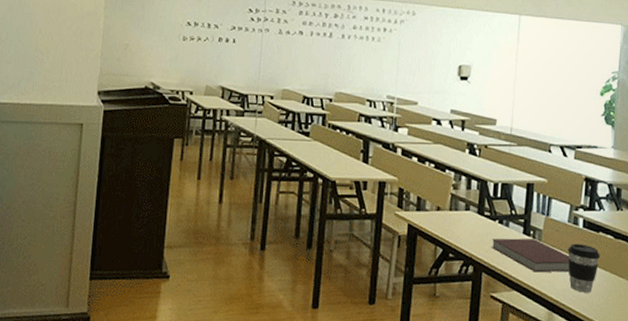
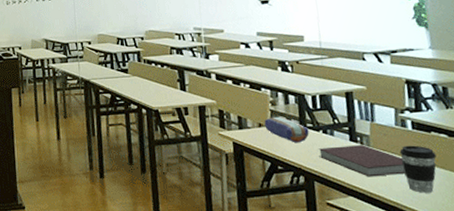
pencil case: none [443,201,486,231] -> present [264,116,309,143]

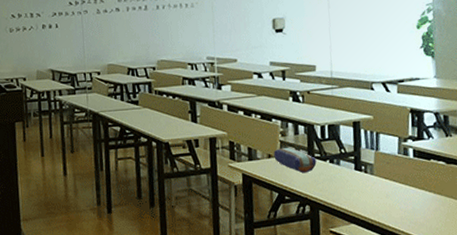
notebook: present [318,145,406,177] -> none [324,173,405,205]
coffee cup: present [399,145,437,193] -> none [400,172,434,218]

